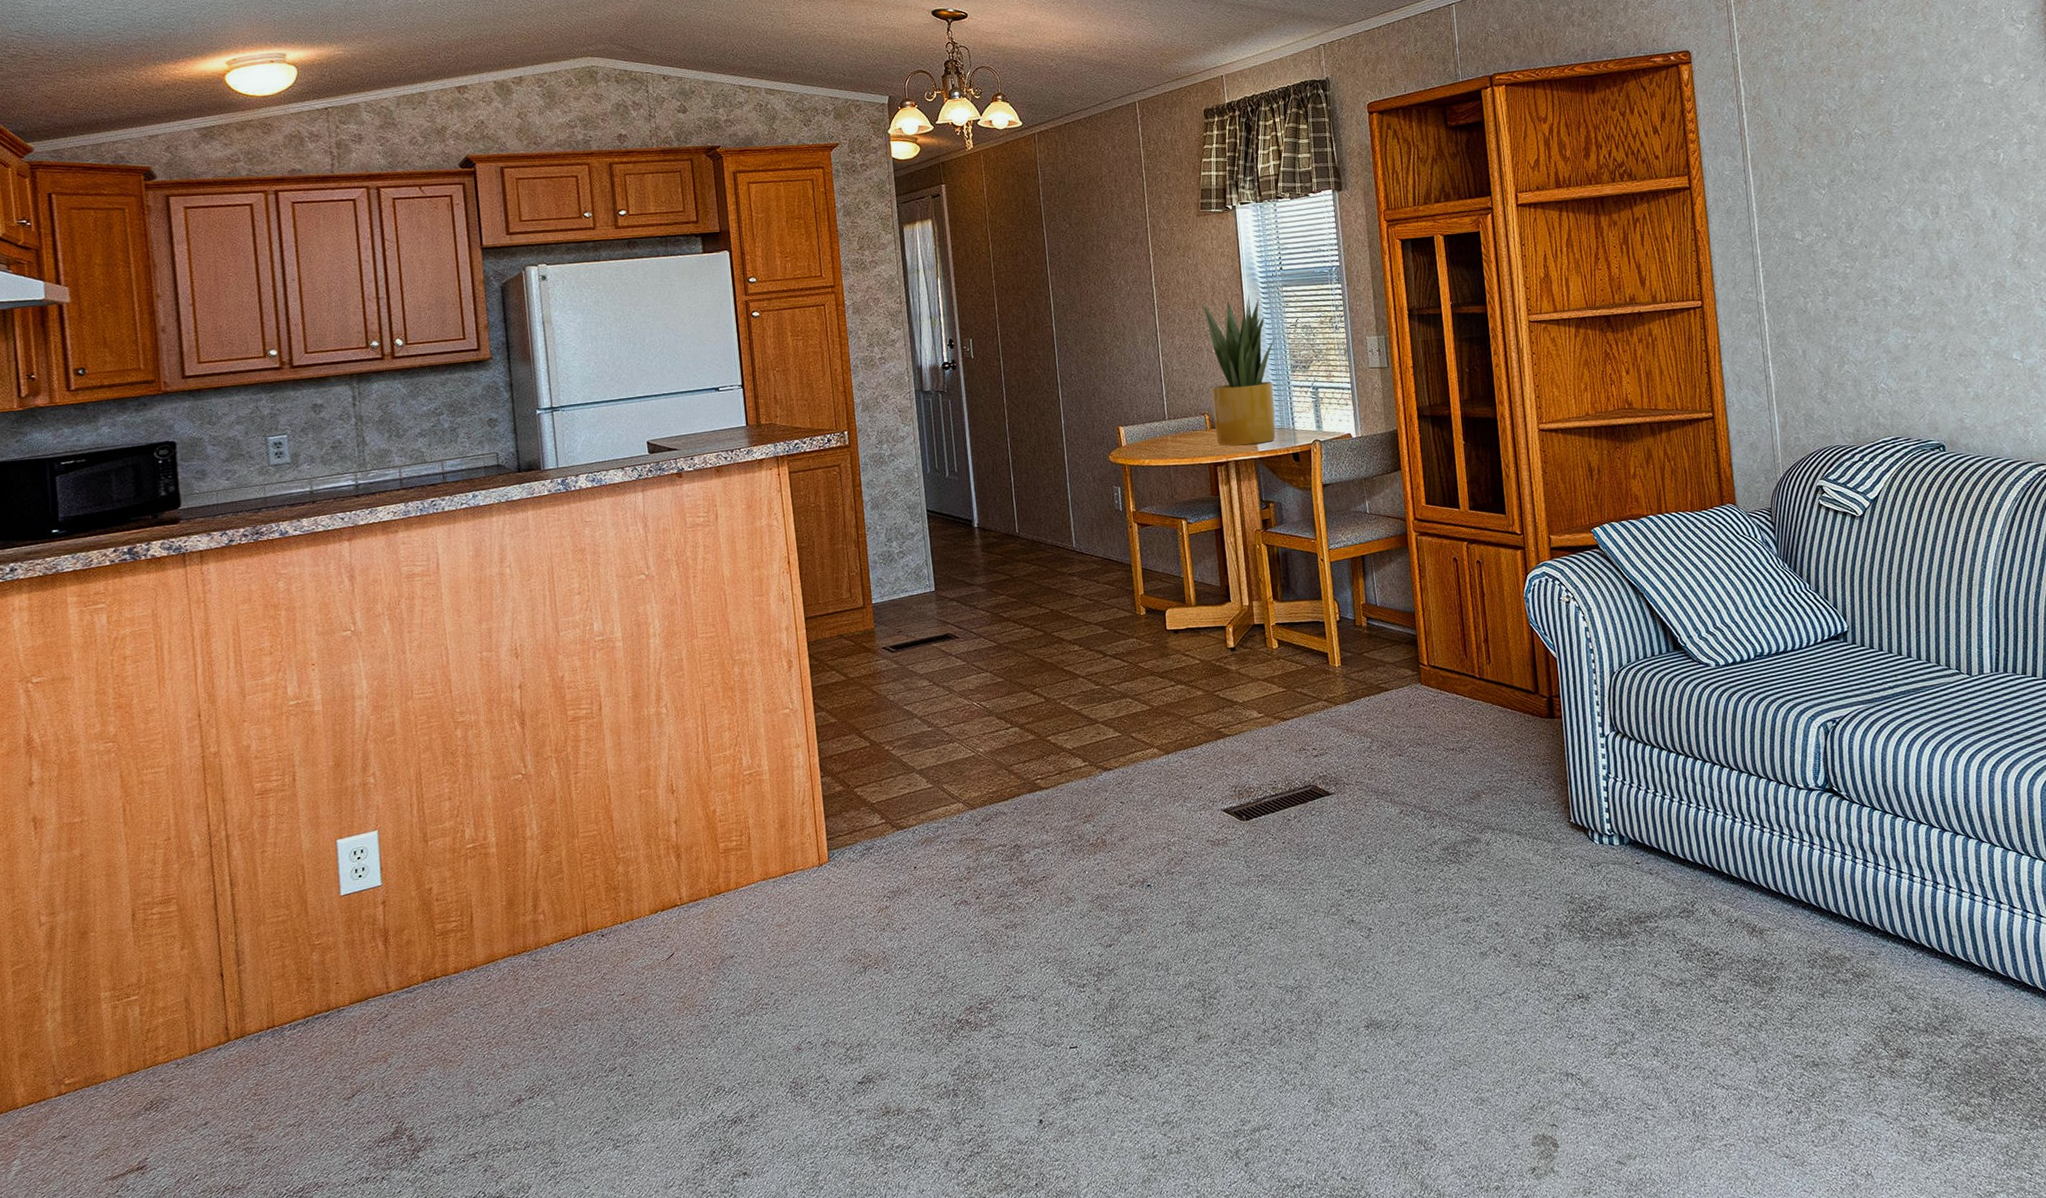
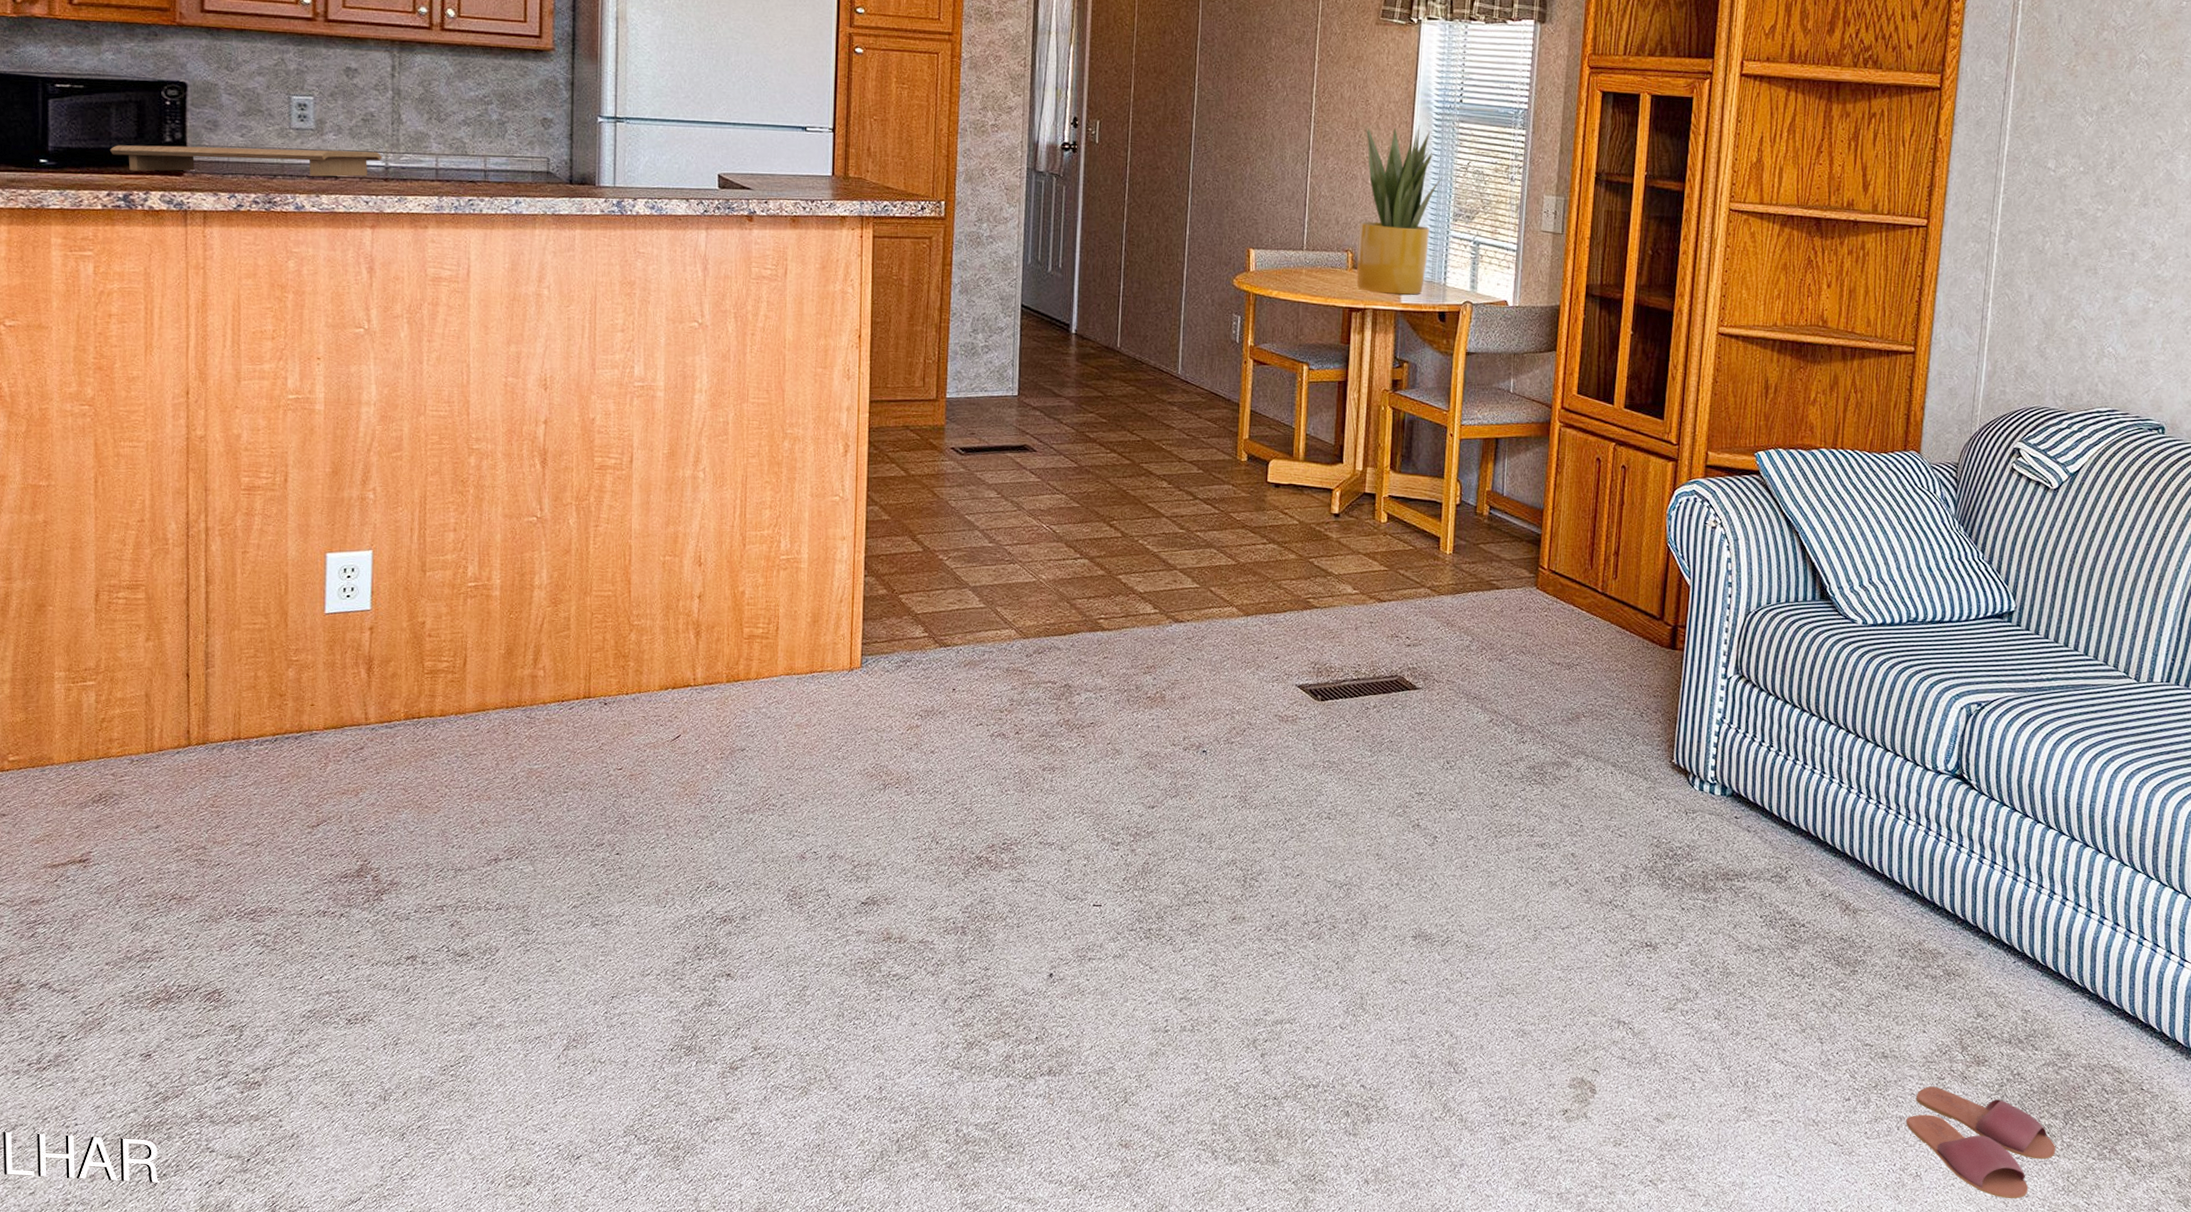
cutting board: none [113,473,352,527] -> present [110,145,382,177]
slippers: none [1847,1085,1991,1183] -> present [1905,1086,2056,1199]

